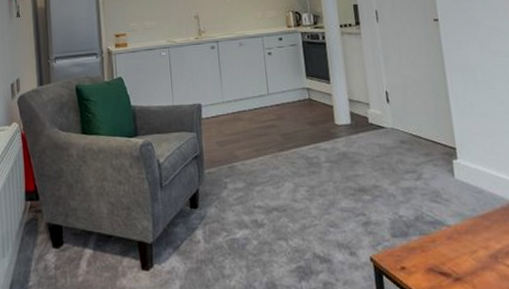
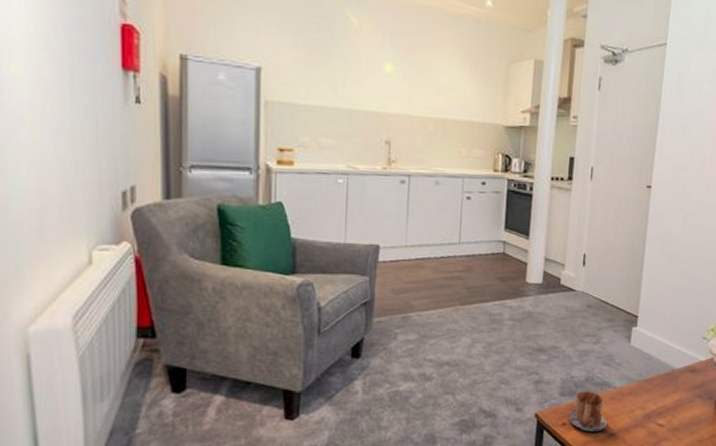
mug: none [405,231,450,276] -> present [568,391,607,431]

